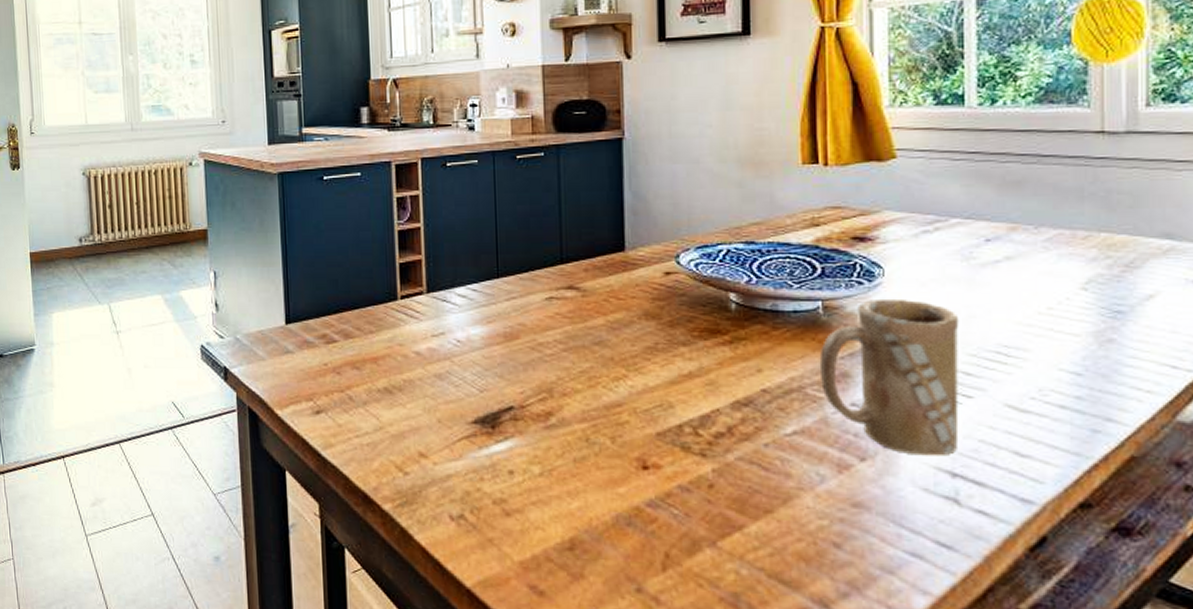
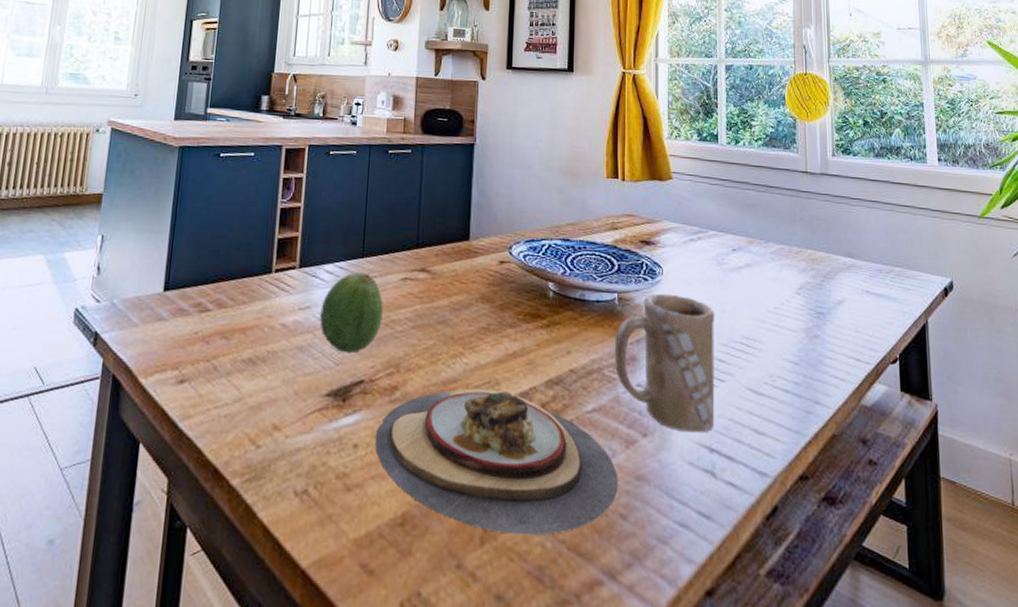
fruit: none [456,294,528,380] -> present [320,272,383,354]
plate: none [532,412,829,563] -> present [374,388,618,536]

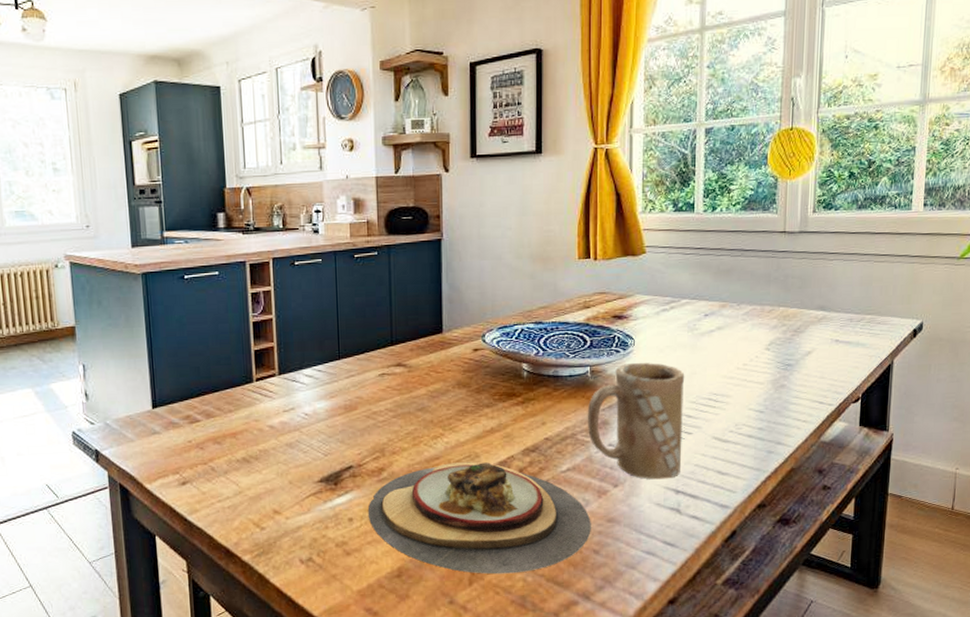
fruit: present [320,272,383,354] -> none [304,373,364,445]

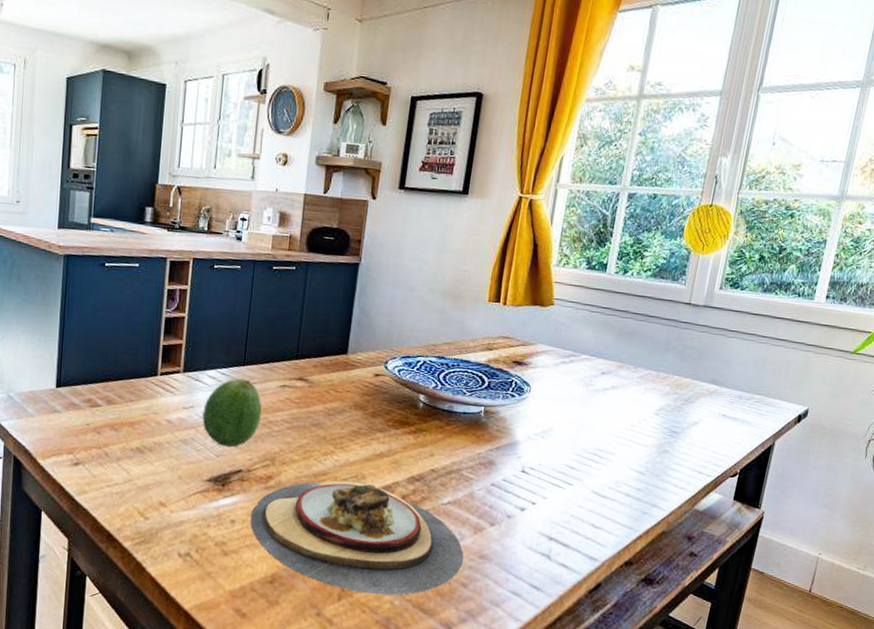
fruit: none [304,373,364,445] -> present [202,378,262,448]
mug: present [587,362,685,480] -> none [473,408,574,525]

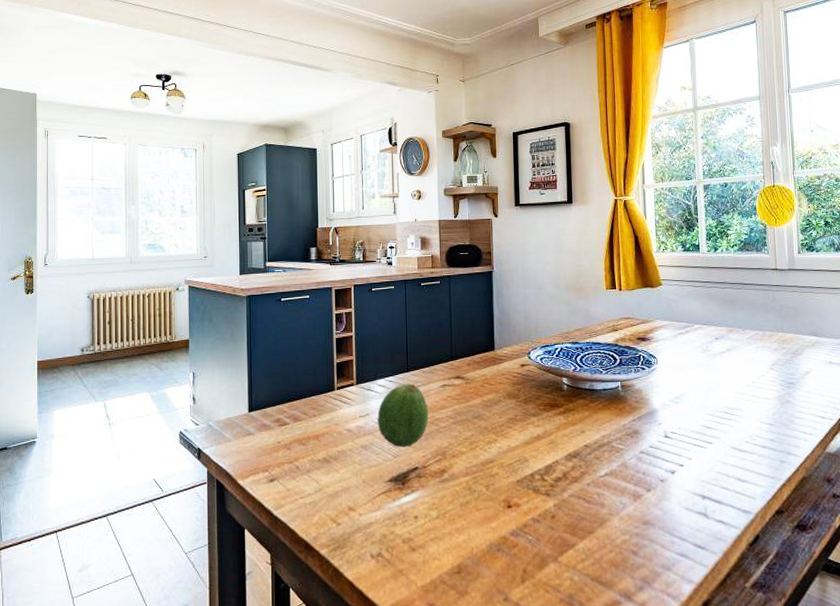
plate: present [250,480,464,595] -> none [431,465,629,573]

